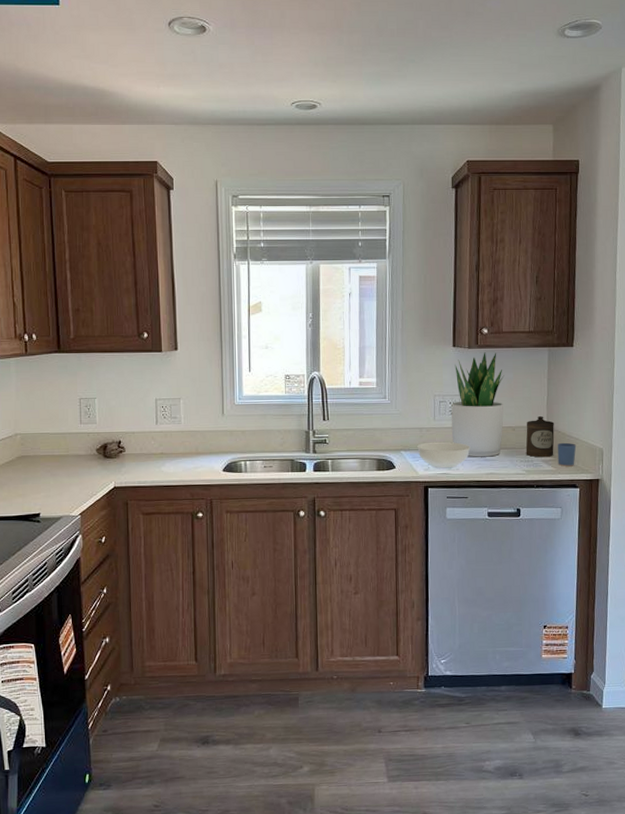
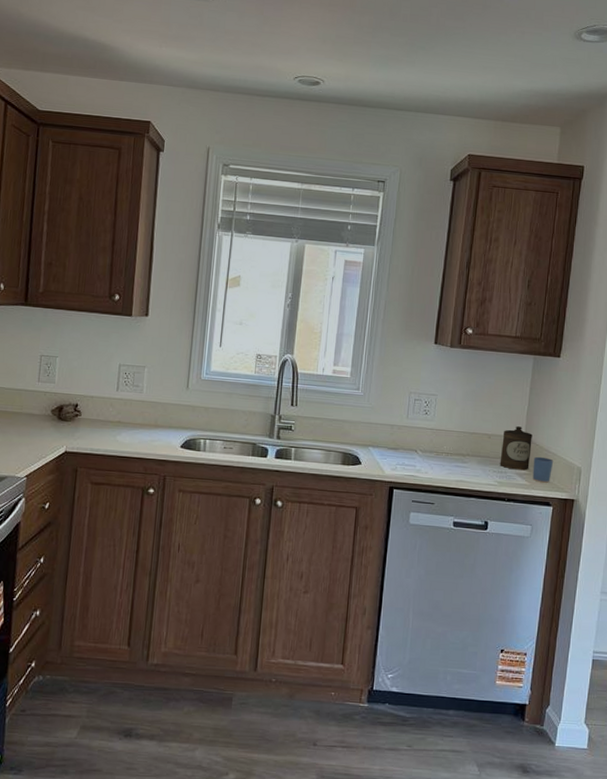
bowl: present [417,441,471,469] -> none [386,440,442,471]
planter: present [451,352,504,457] -> none [423,353,485,464]

